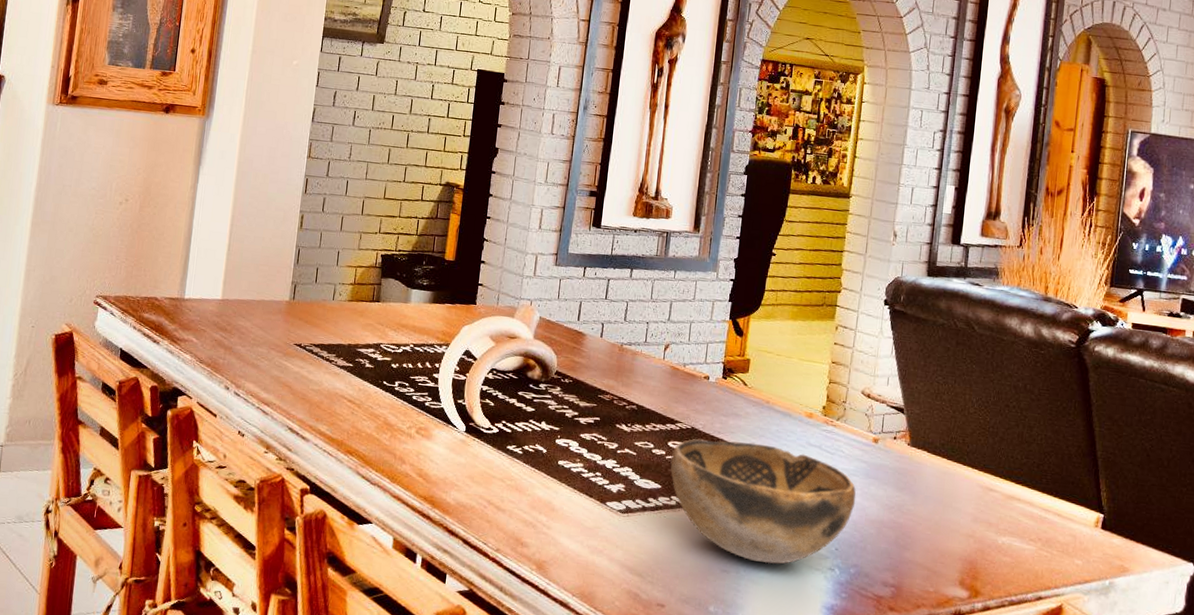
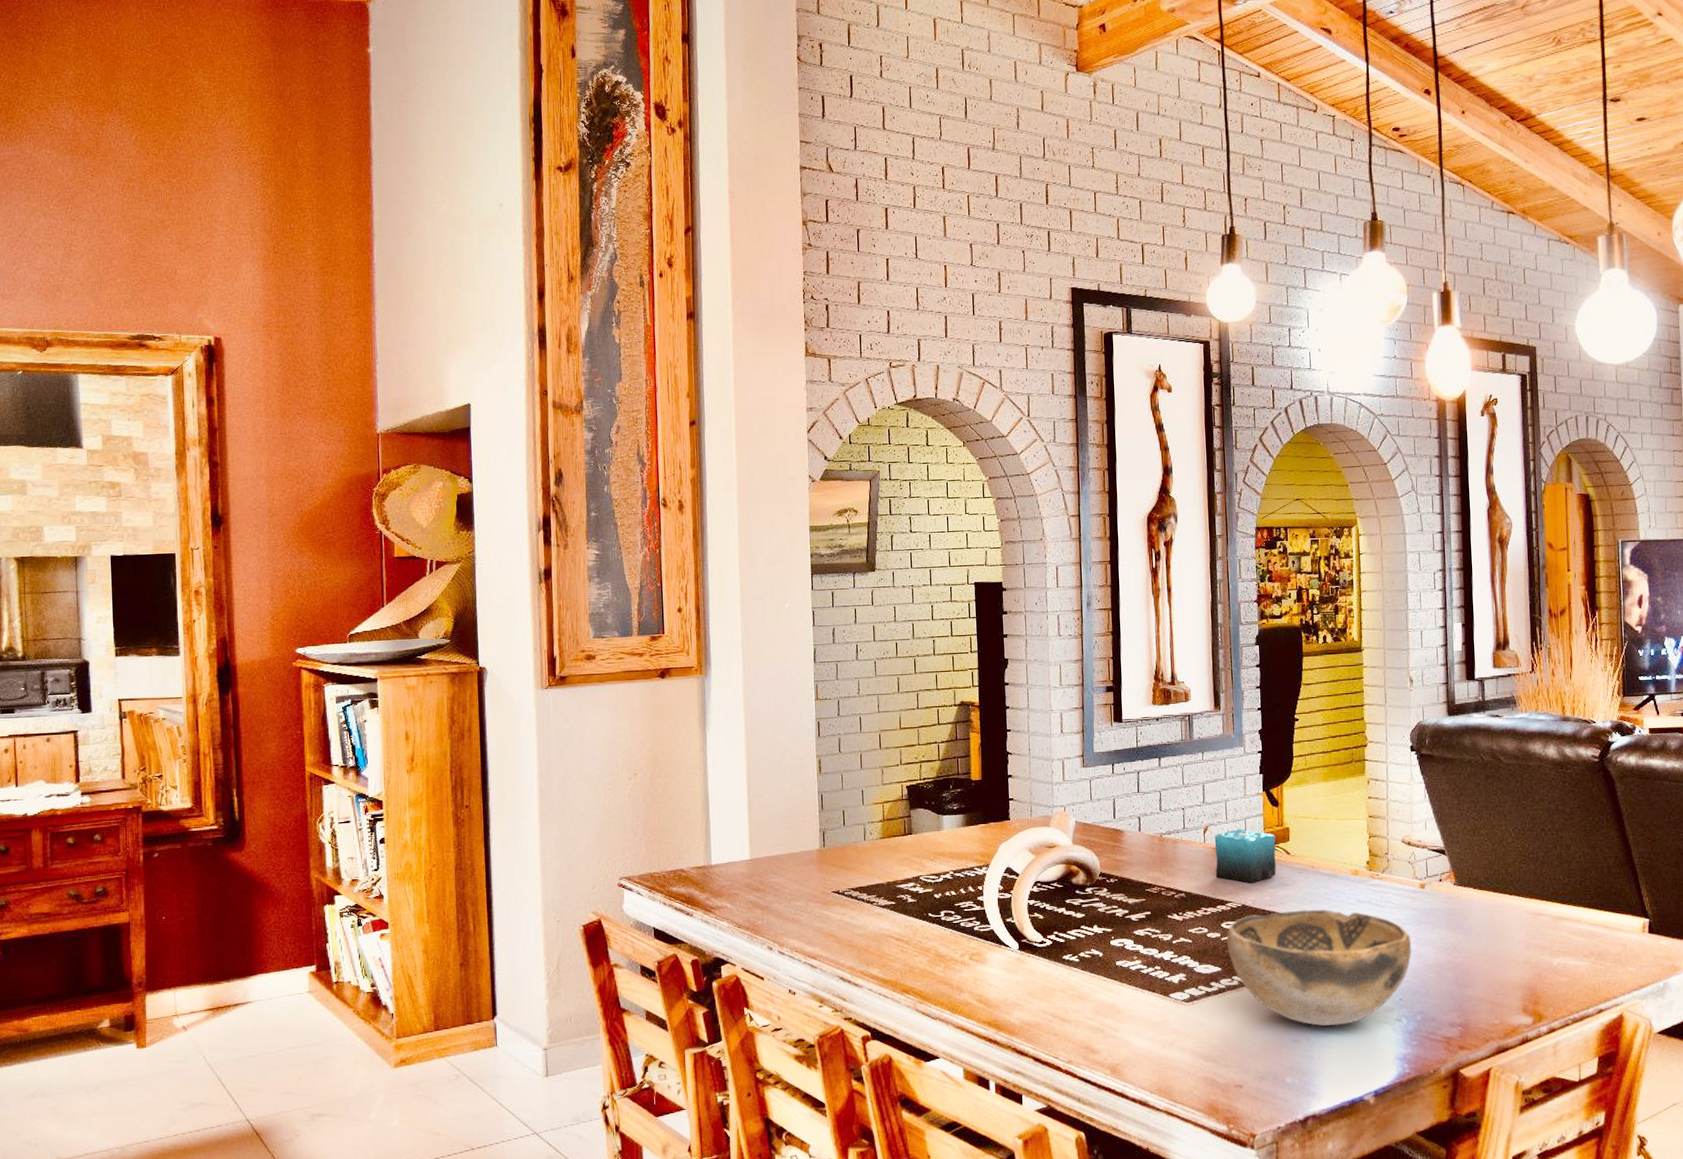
candle: none [670,343,735,408] -> present [1214,821,1276,883]

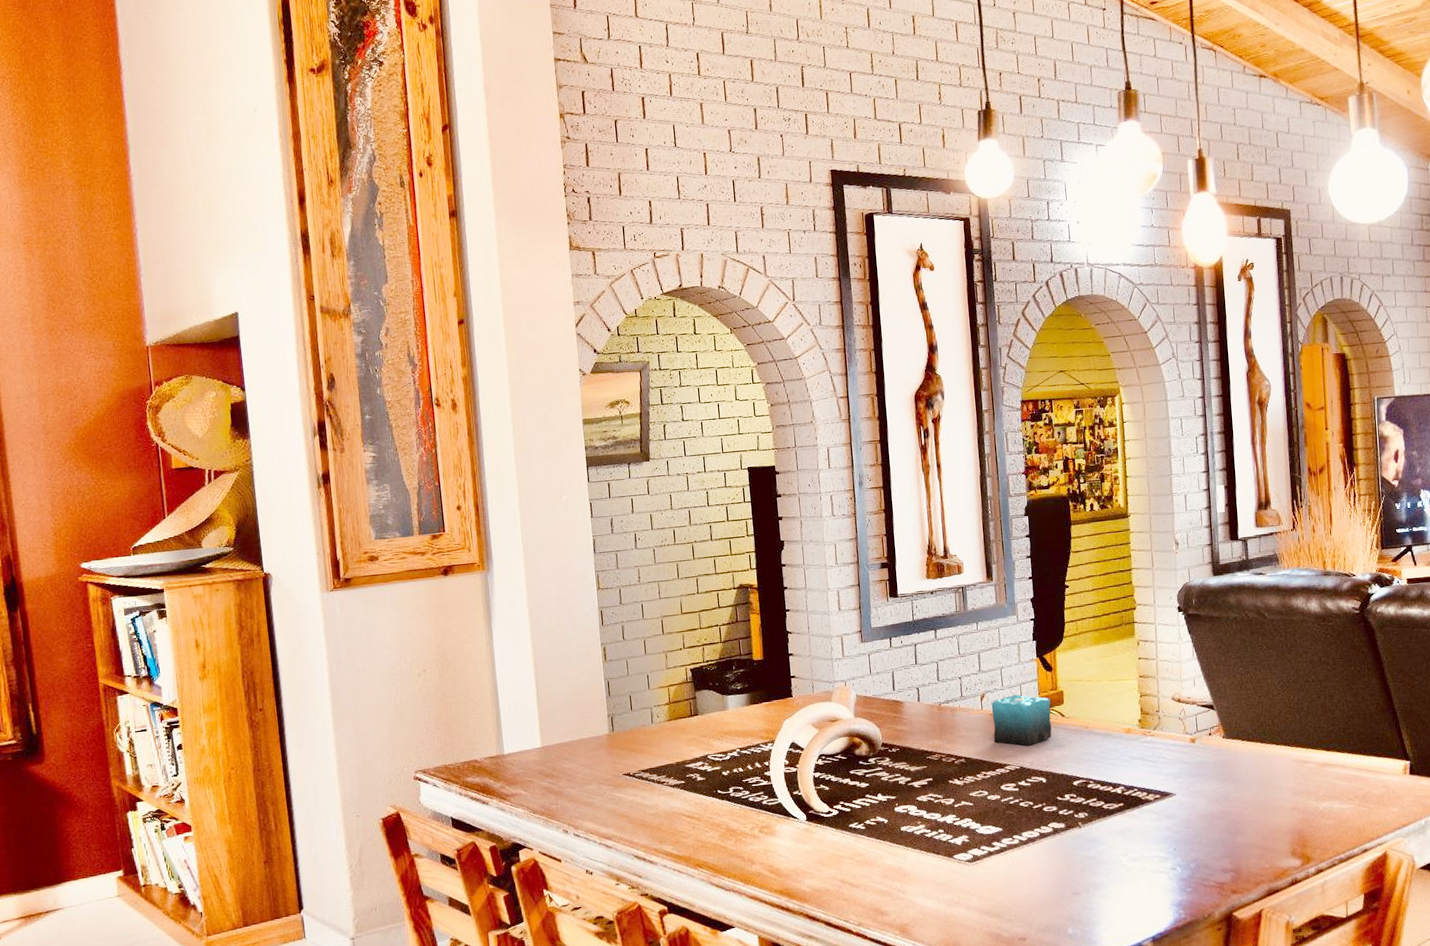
decorative bowl: present [1226,909,1412,1026] -> none [1006,767,1185,878]

